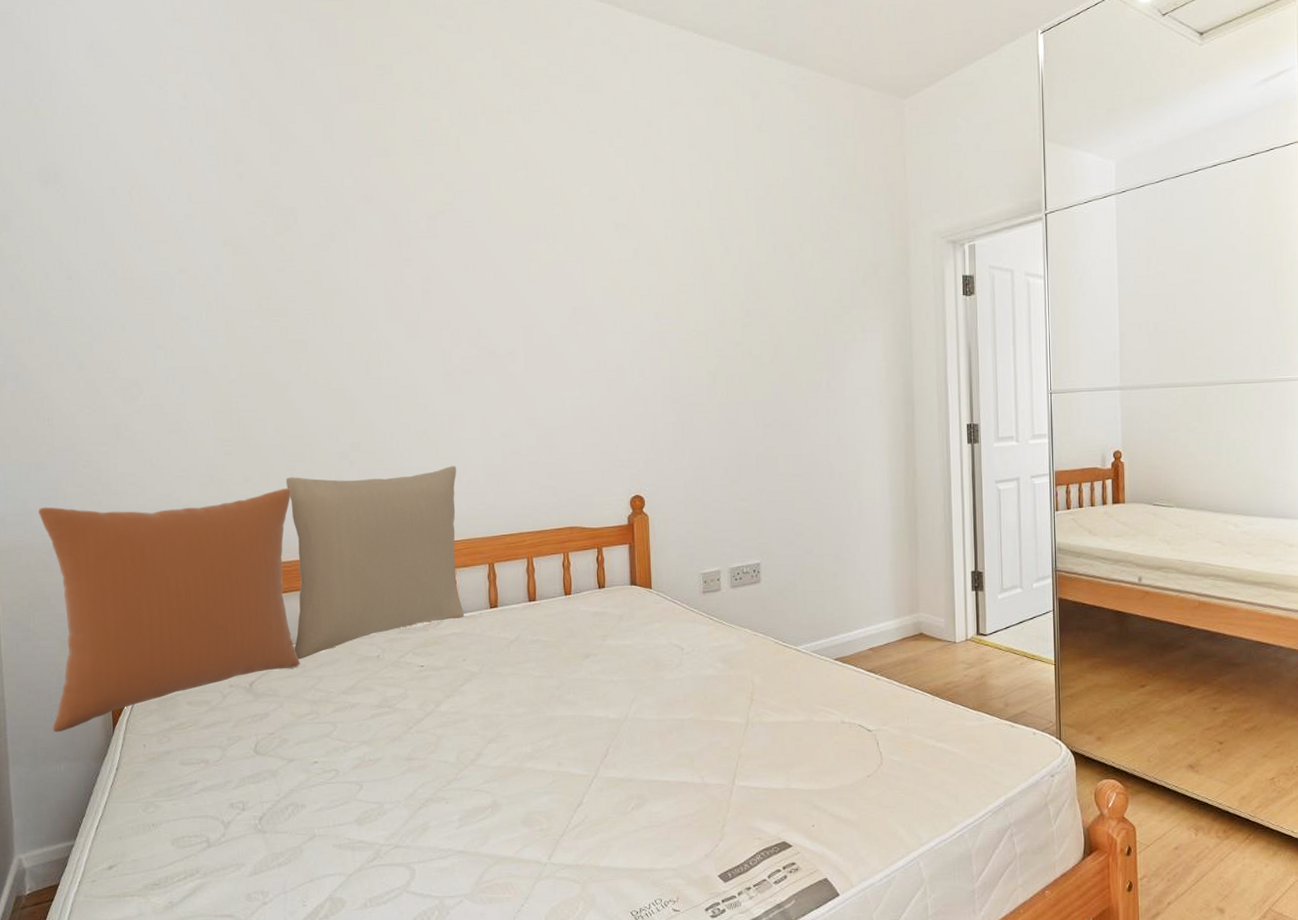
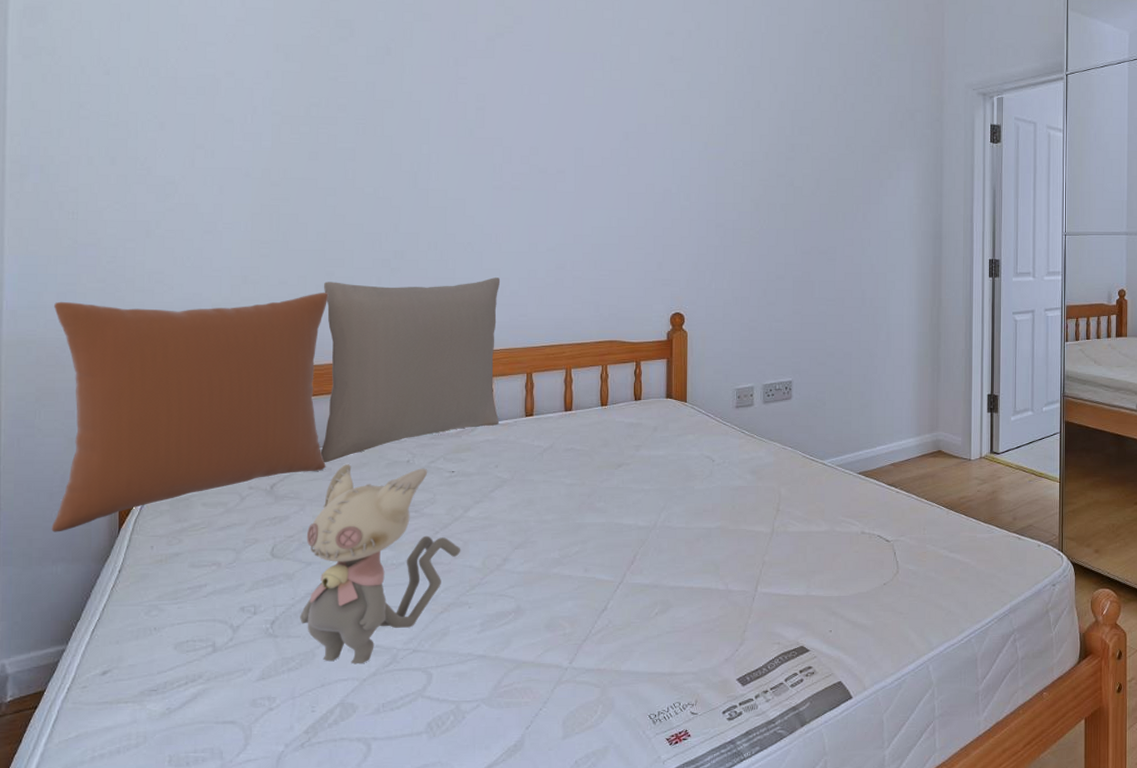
stuffed animal: none [286,660,435,860] -> present [300,464,461,665]

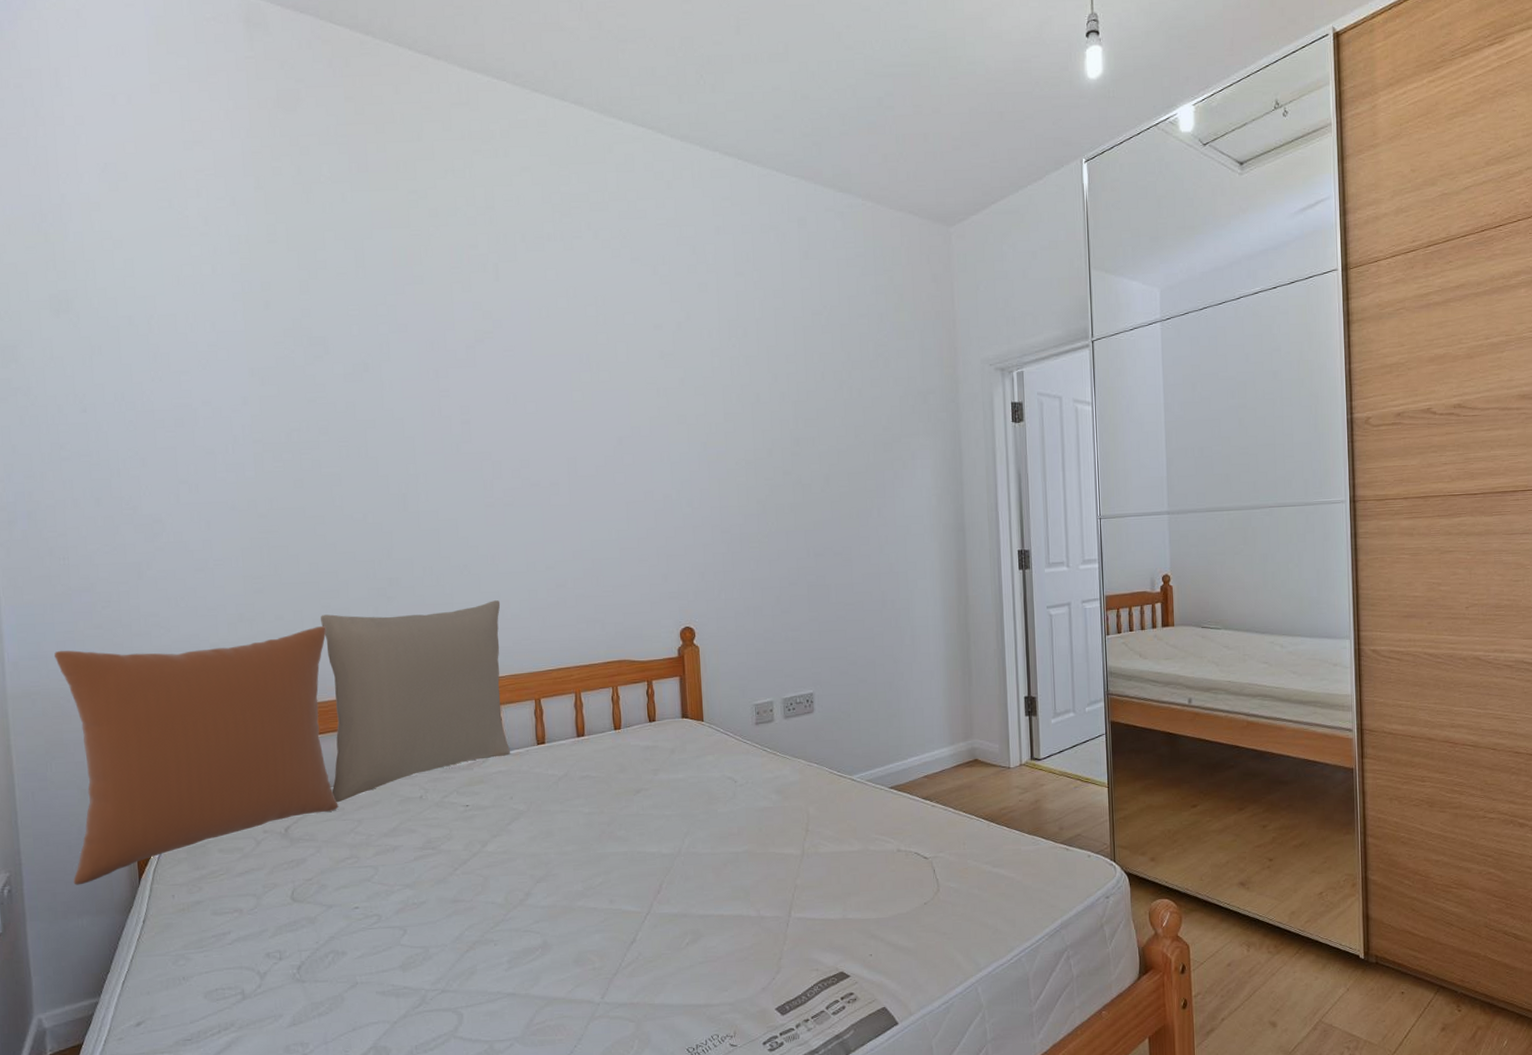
stuffed animal: present [300,464,461,665] -> none [325,803,482,1007]

